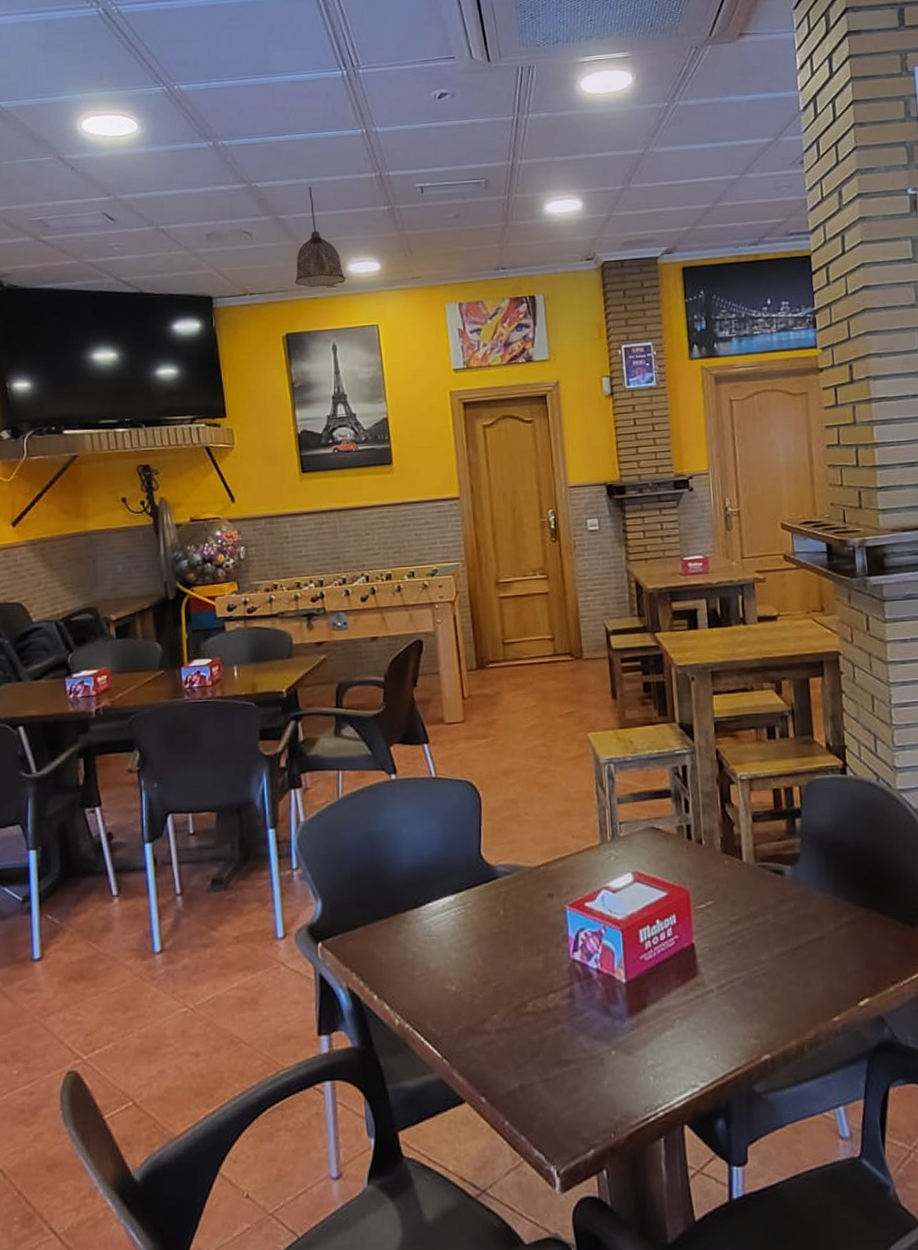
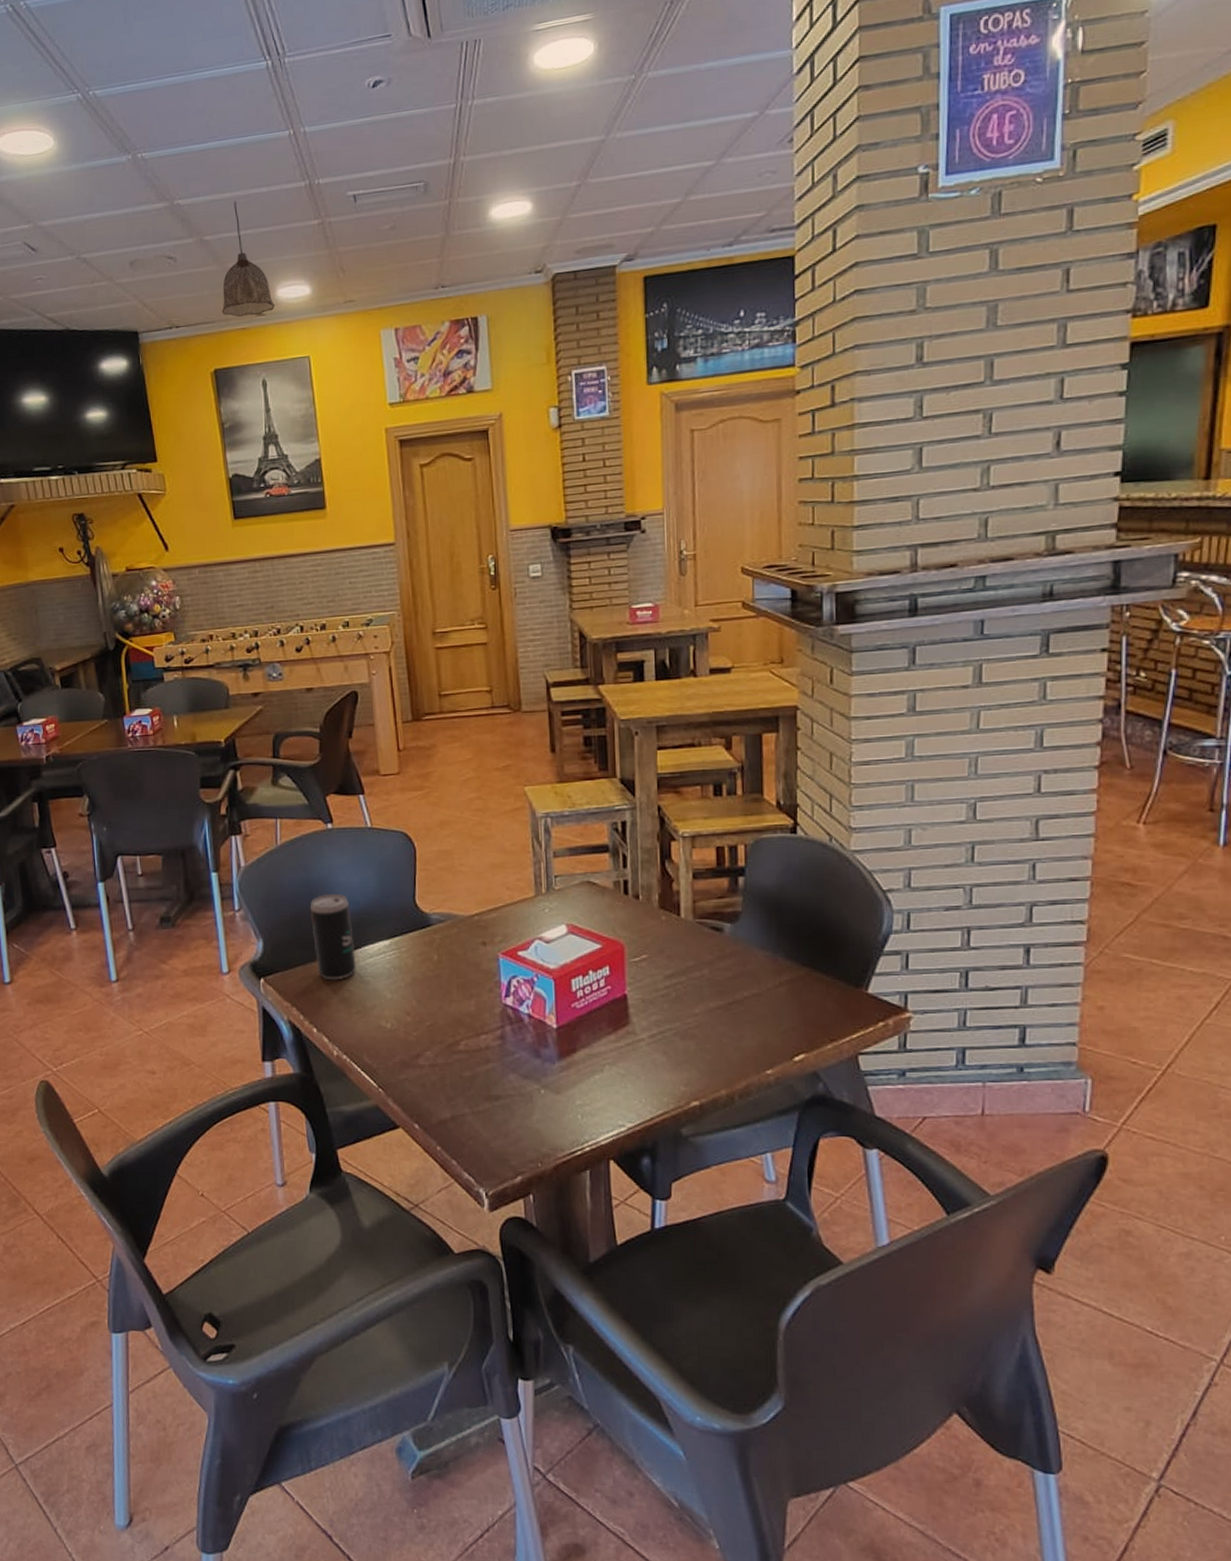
beverage can: none [371,847,420,942] -> present [310,893,356,980]

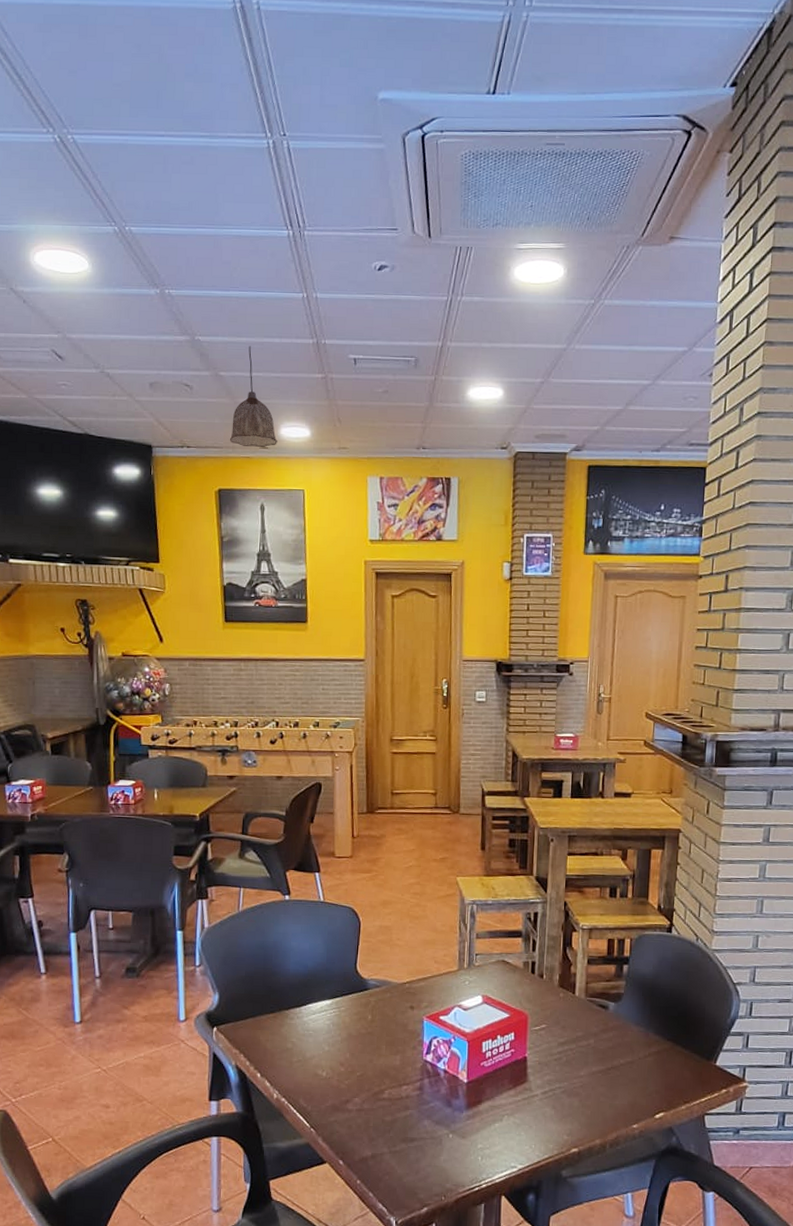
beverage can: present [310,893,356,980] -> none [263,956,300,1033]

